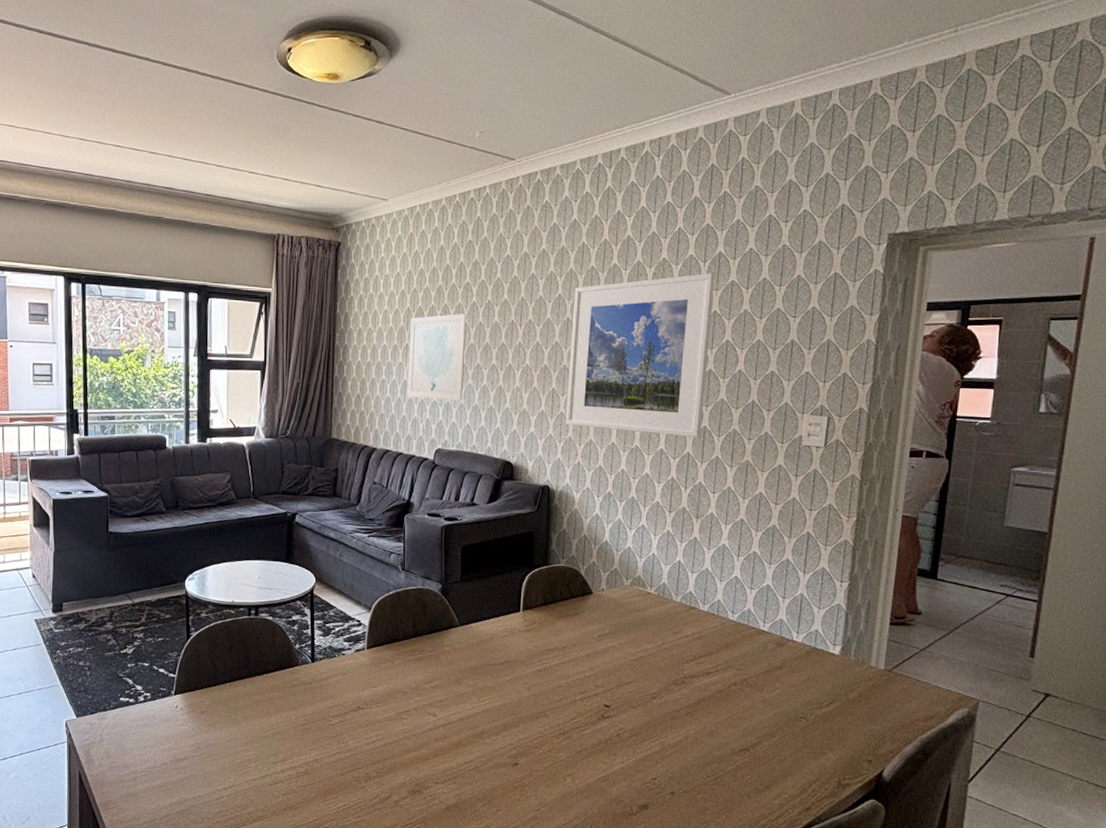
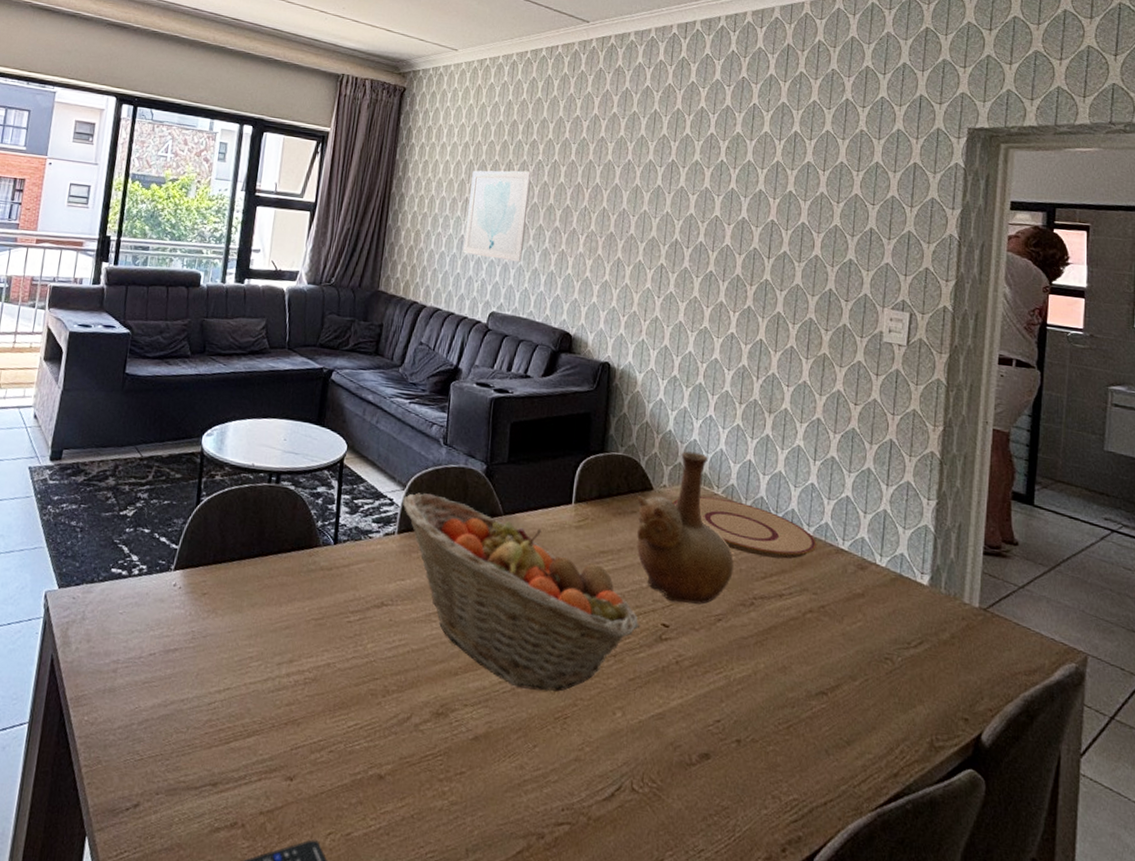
fruit basket: none [369,613,584,767] -> present [402,492,640,692]
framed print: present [565,273,715,438] -> none [630,151,791,324]
vase: none [579,558,666,687] -> present [637,451,734,605]
plate: none [610,595,740,643] -> present [672,496,817,559]

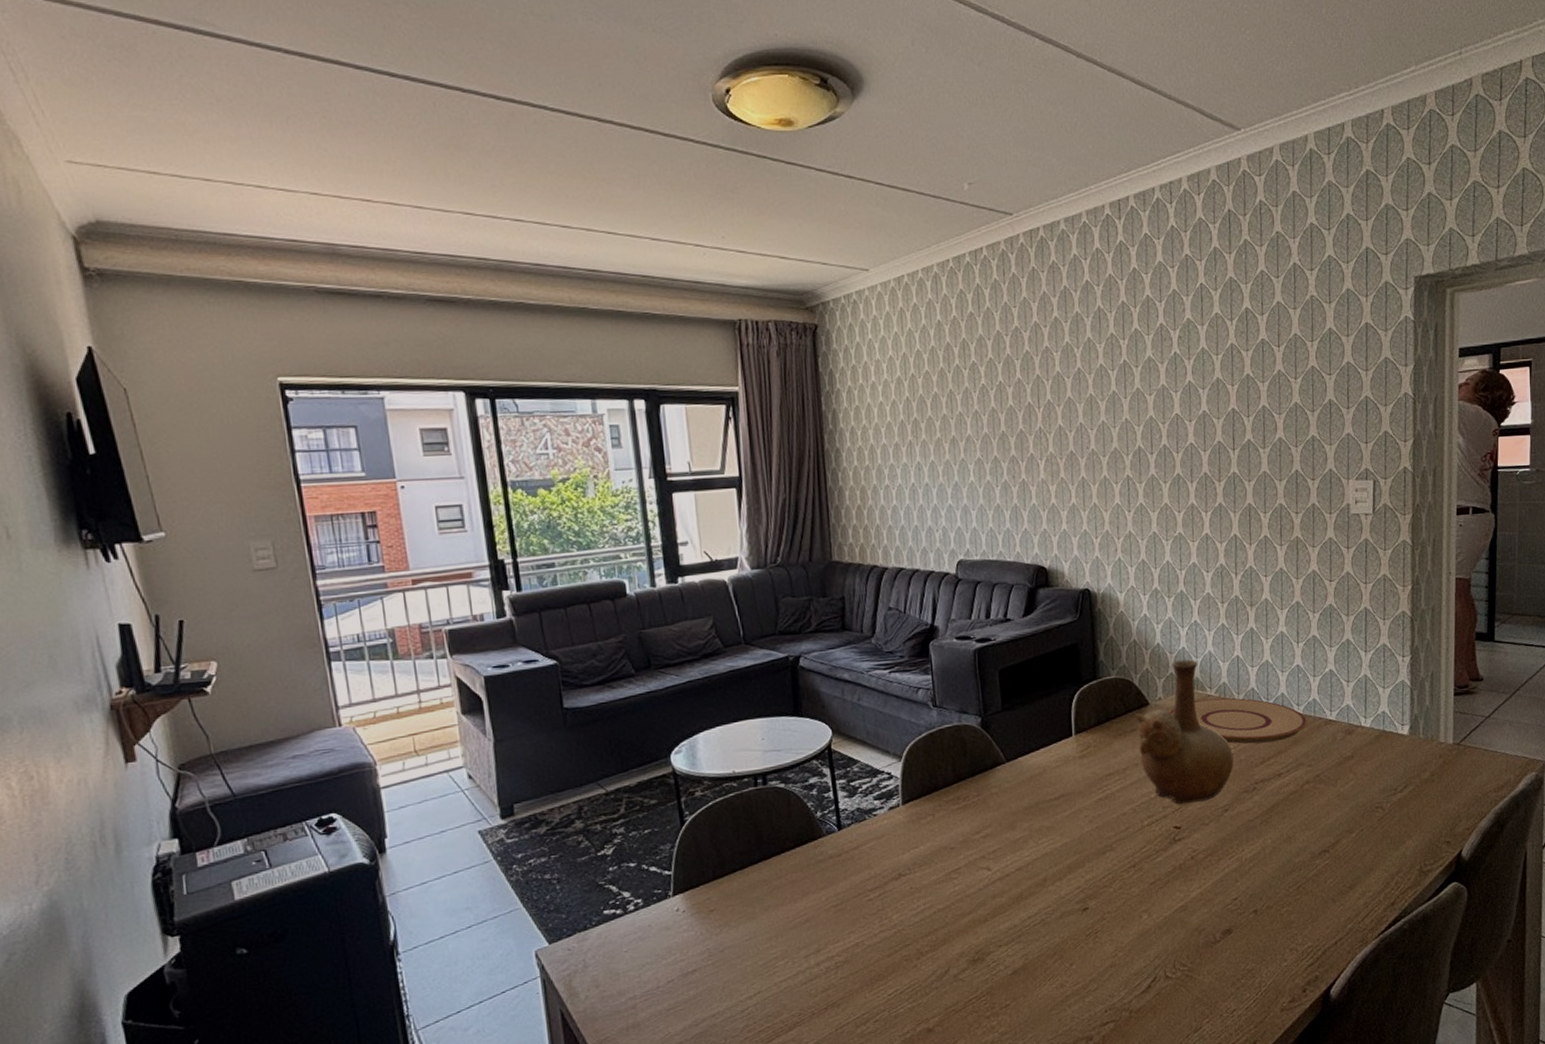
fruit basket: present [402,492,640,692] -> none [901,758,1153,918]
wall art: present [463,170,532,263] -> none [911,399,982,503]

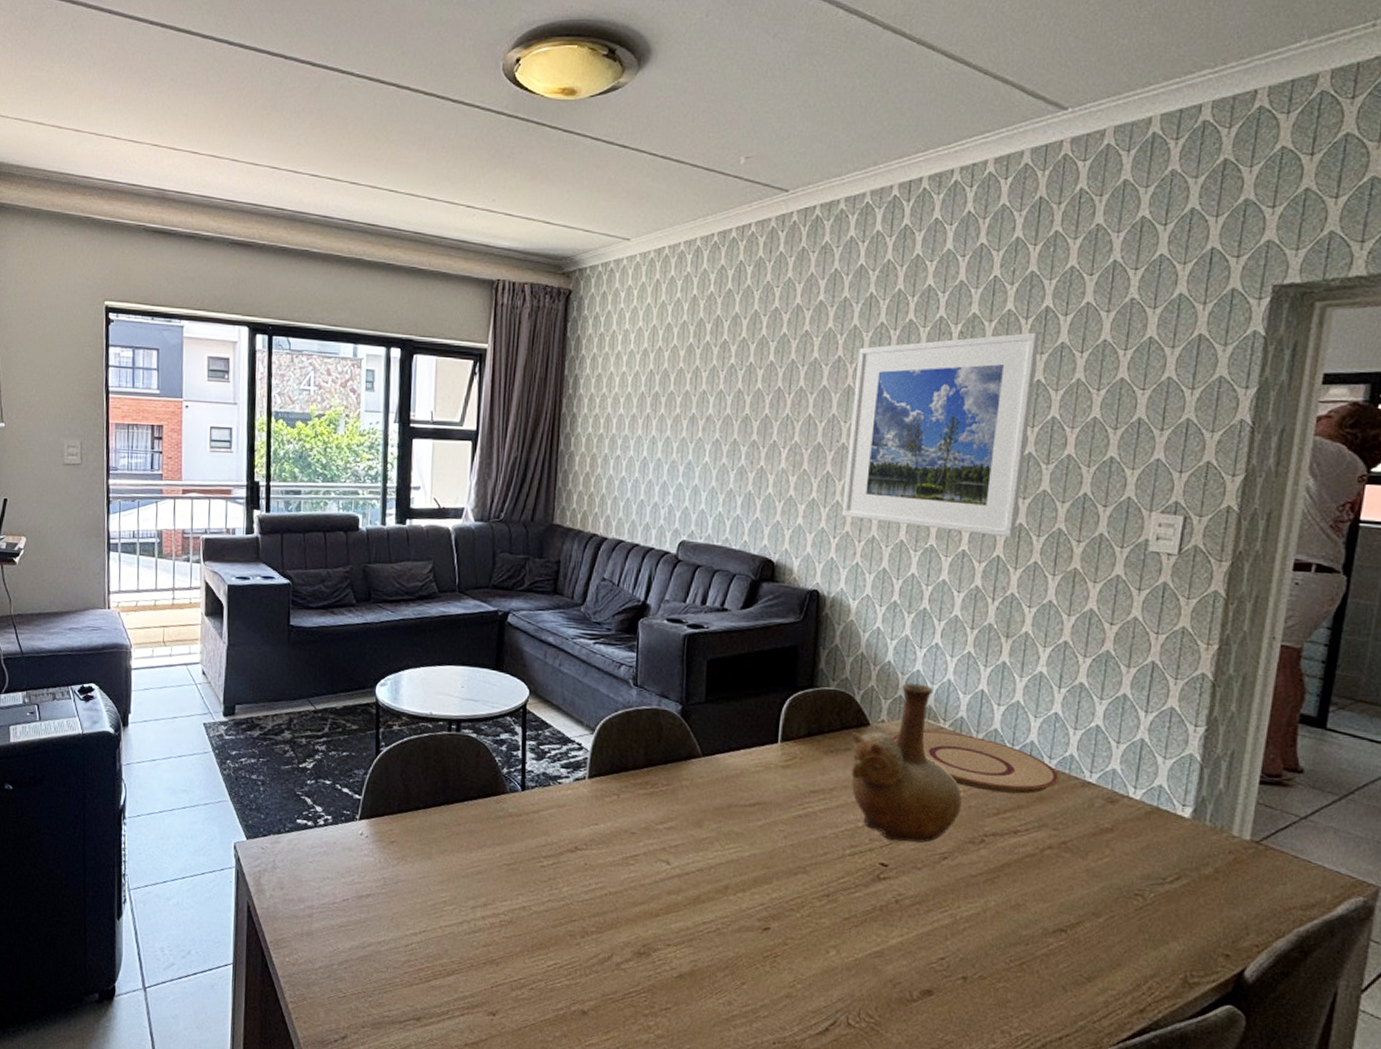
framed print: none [1095,331,1246,518] -> present [841,332,1041,538]

